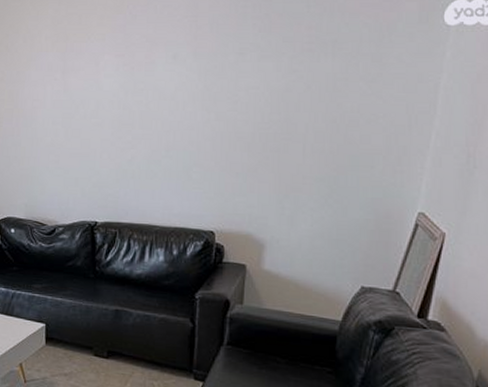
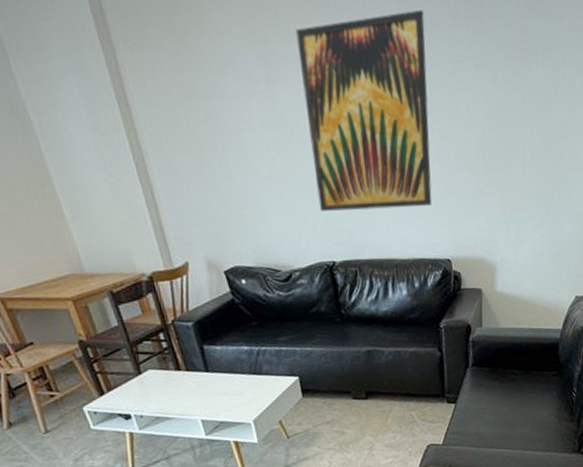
wall art: none [90,13,211,180] -> present [296,9,432,211]

